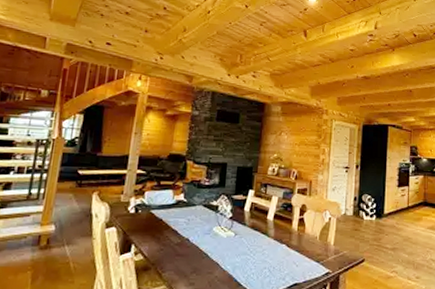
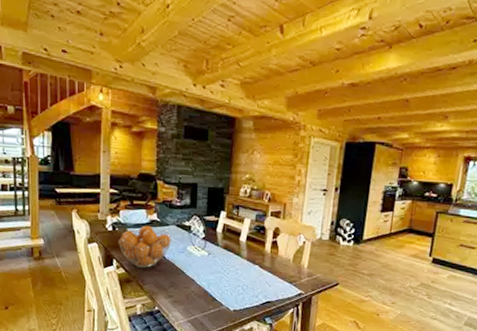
fruit basket: none [139,206,198,253] -> present [118,225,172,268]

